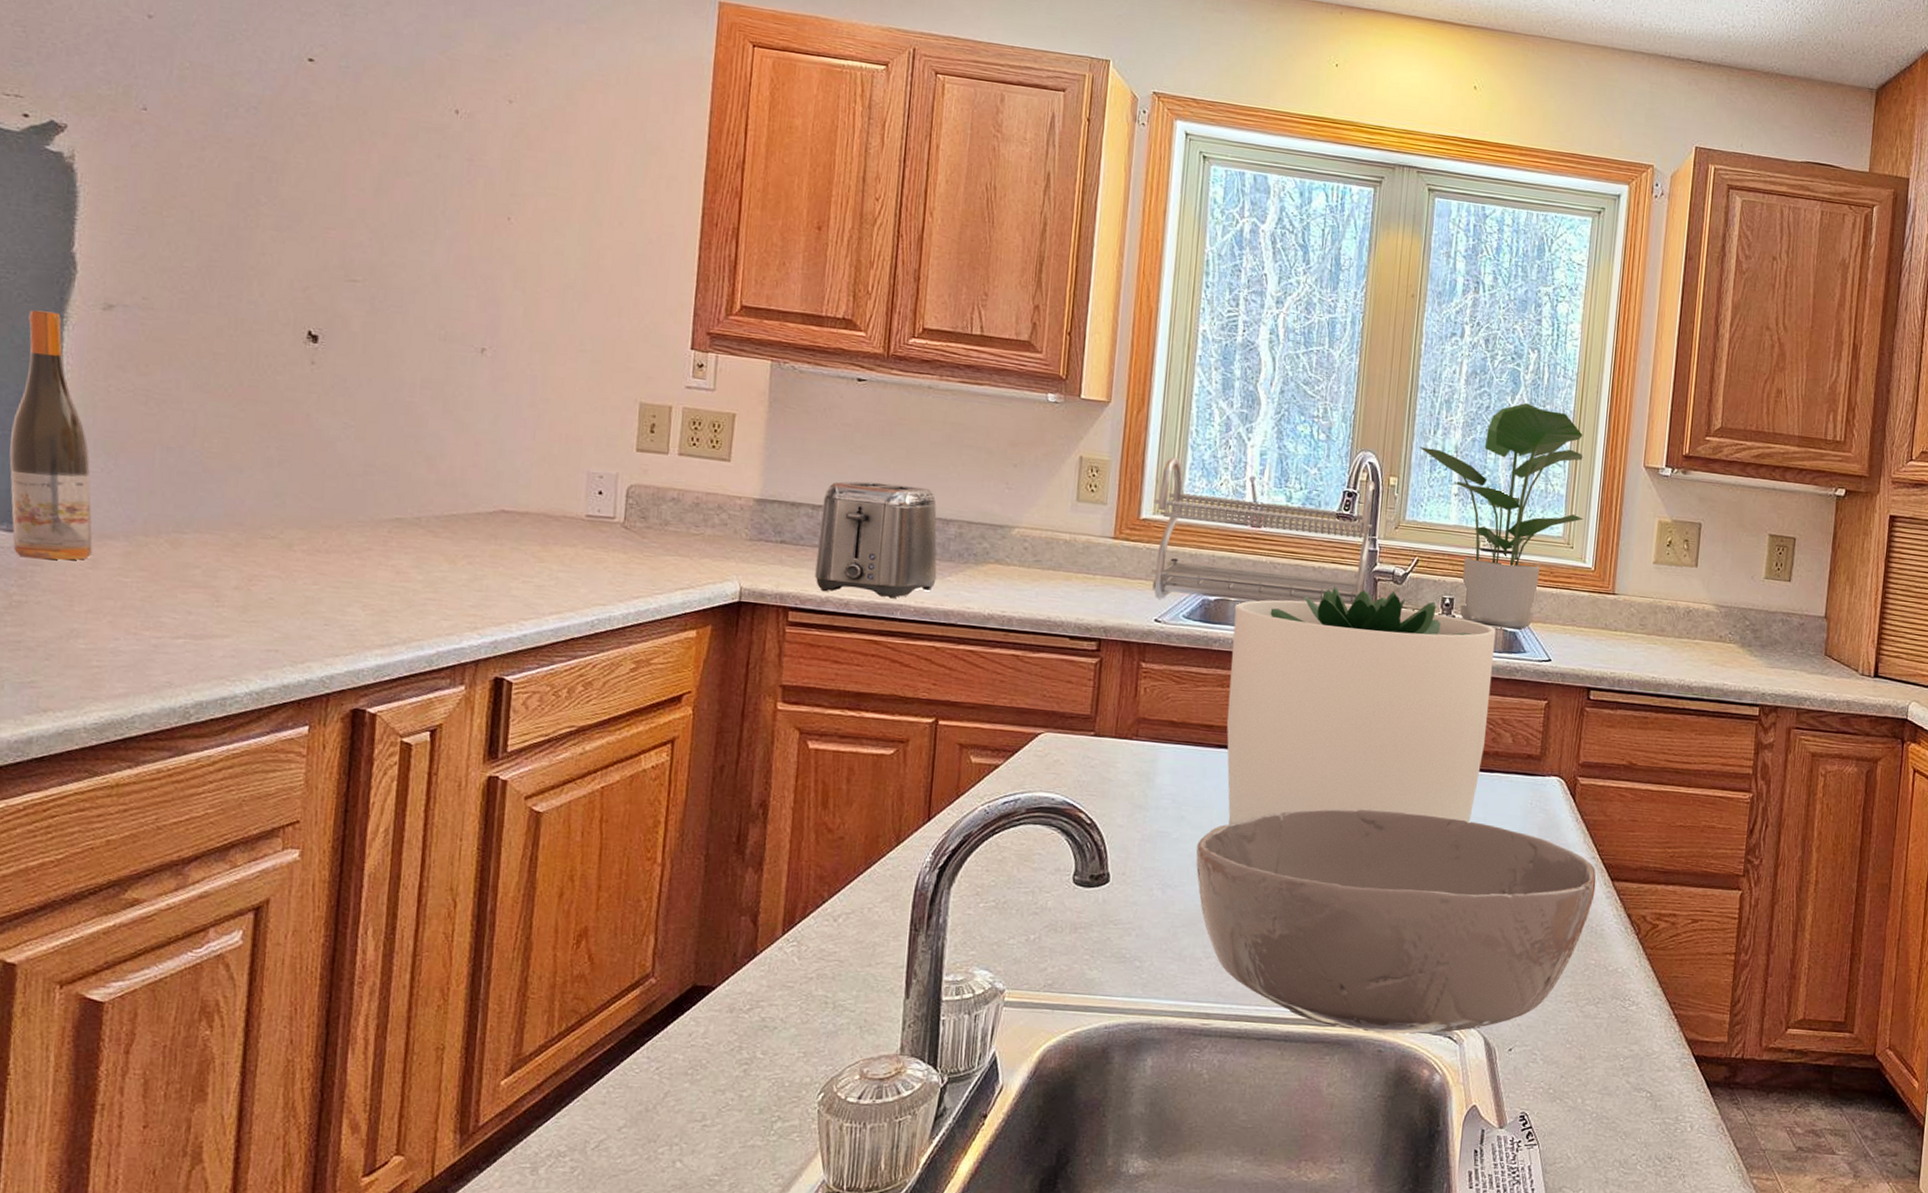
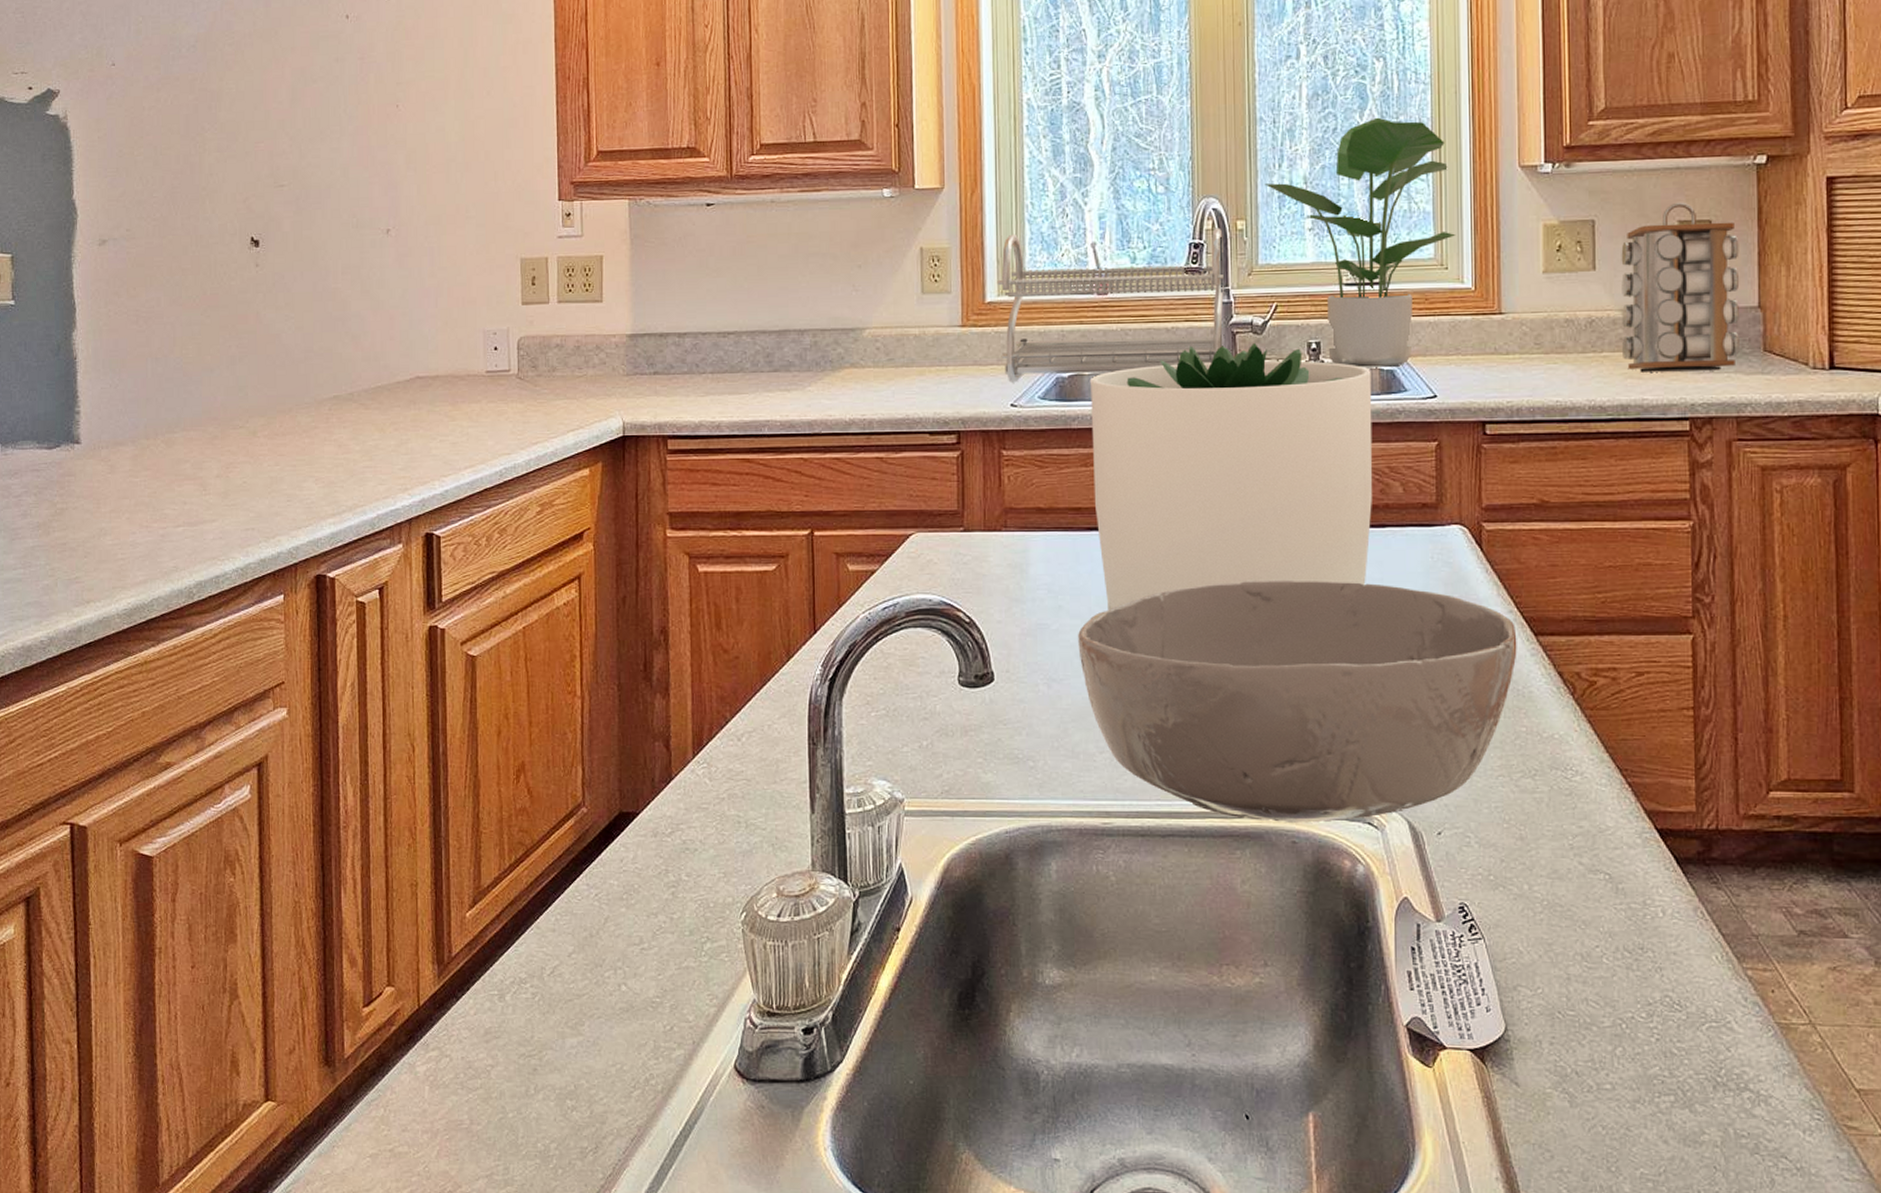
wine bottle: present [9,309,93,561] -> none [44,253,109,470]
toaster: present [815,481,937,599] -> none [687,301,798,417]
spice rack: none [1711,518,1816,667] -> present [1621,202,1740,372]

